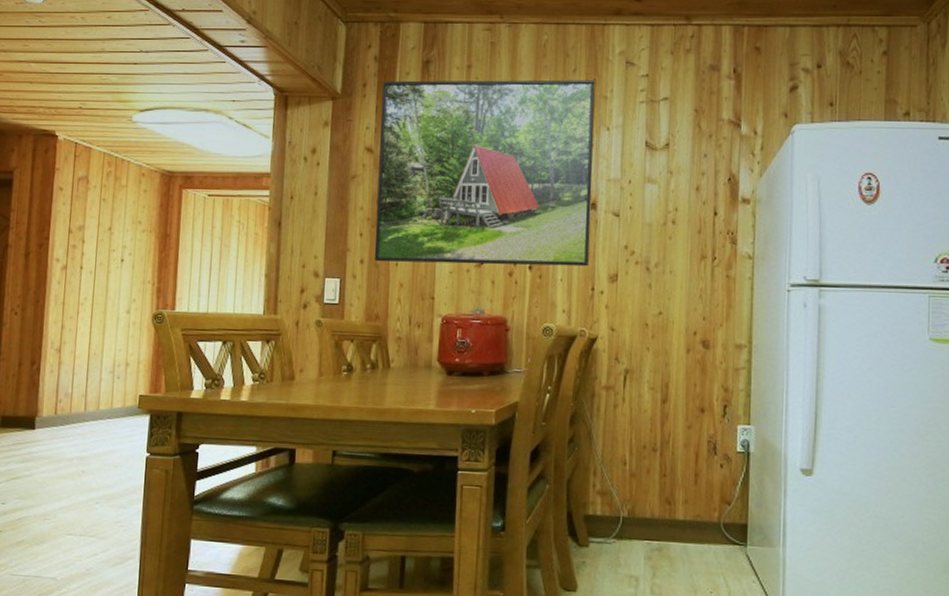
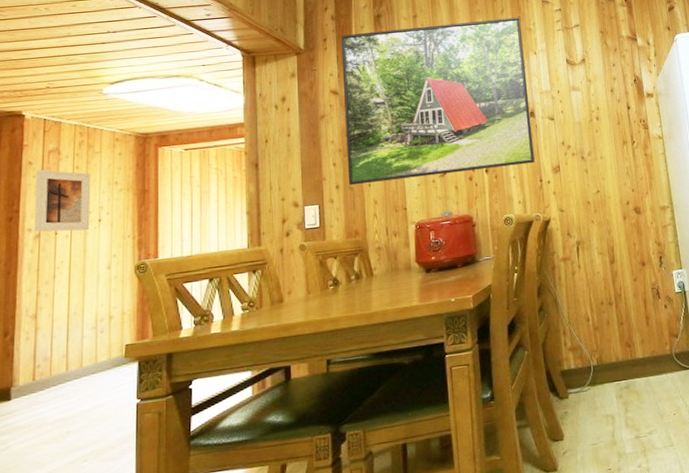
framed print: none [61,197,116,270] -> present [34,169,91,232]

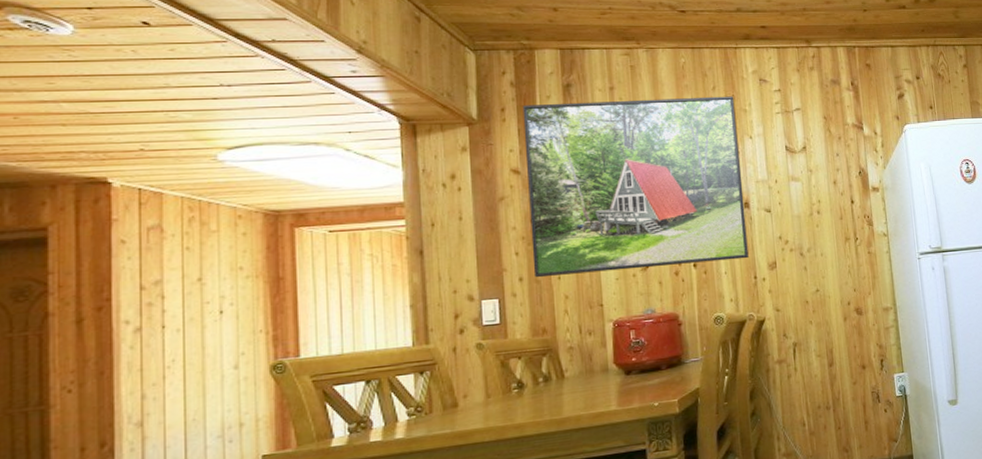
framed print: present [34,169,91,232] -> none [132,250,208,325]

